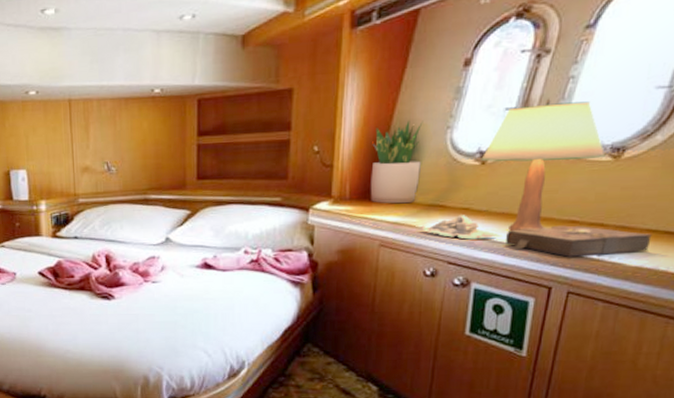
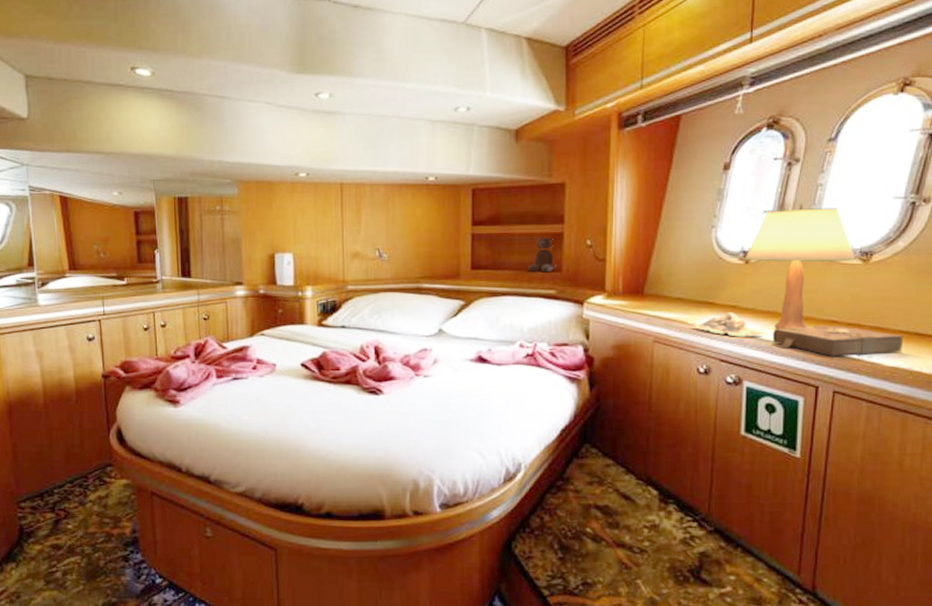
teddy bear: none [253,144,282,181] -> present [527,236,556,273]
planter: present [370,120,423,204] -> none [642,218,689,300]

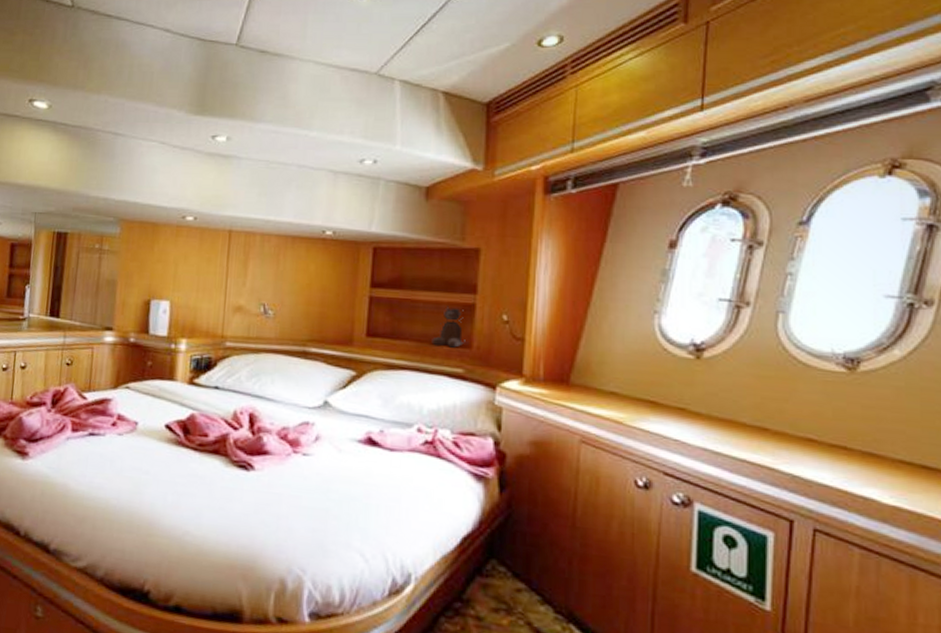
tissue: present [690,312,770,337] -> none [626,415,729,449]
table lamp: present [744,203,856,329] -> none [695,293,839,446]
book: present [772,325,904,356] -> none [731,440,907,489]

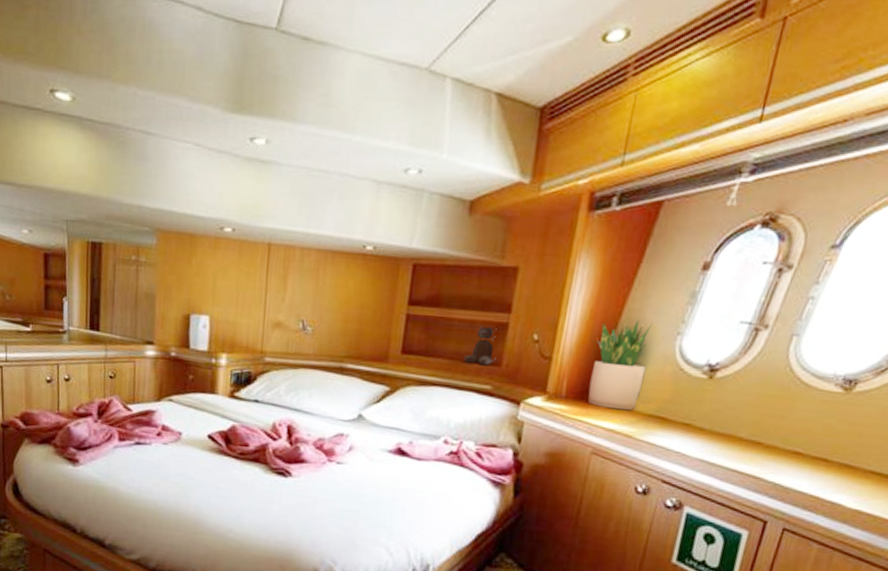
planter: none [568,299,627,395] -> present [588,320,653,411]

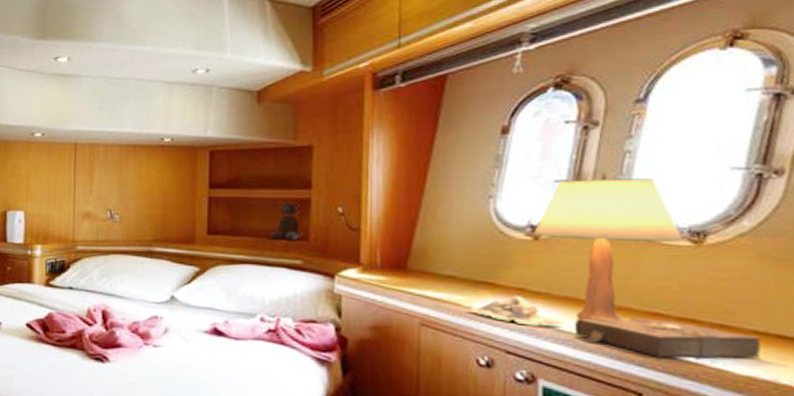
planter: present [588,320,653,411] -> none [404,186,462,278]
tissue: none [635,430,724,461] -> present [465,296,572,327]
table lamp: none [708,317,837,458] -> present [532,172,684,321]
book: none [724,452,875,496] -> present [573,316,762,359]

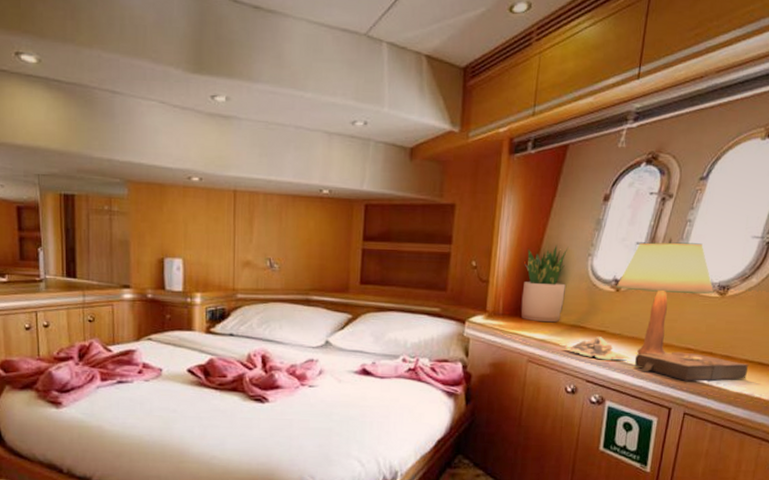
teddy bear: present [270,202,303,241] -> none [414,255,442,291]
planter: none [404,186,462,278] -> present [521,245,569,323]

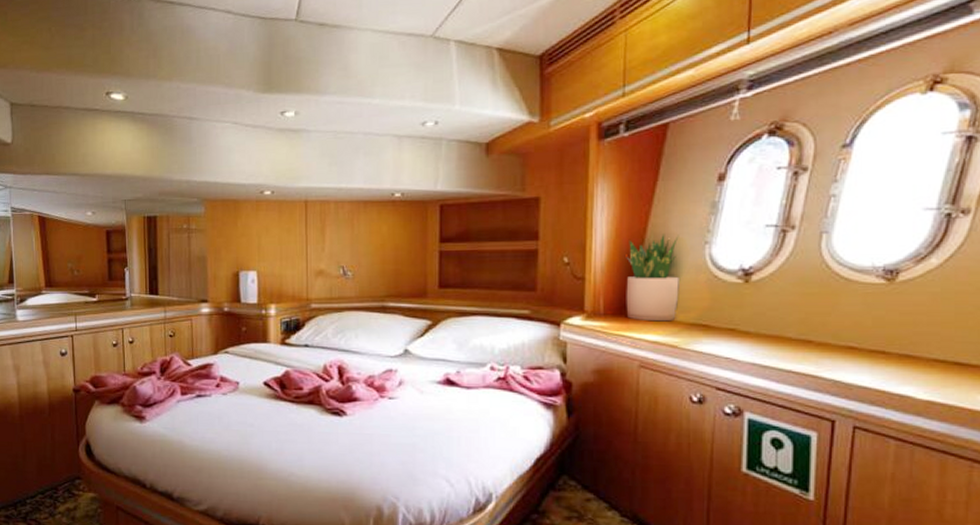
tissue: present [562,337,633,361] -> none [681,336,776,364]
table lamp: present [616,237,714,355] -> none [744,216,878,356]
book: present [634,351,749,381] -> none [777,351,940,387]

